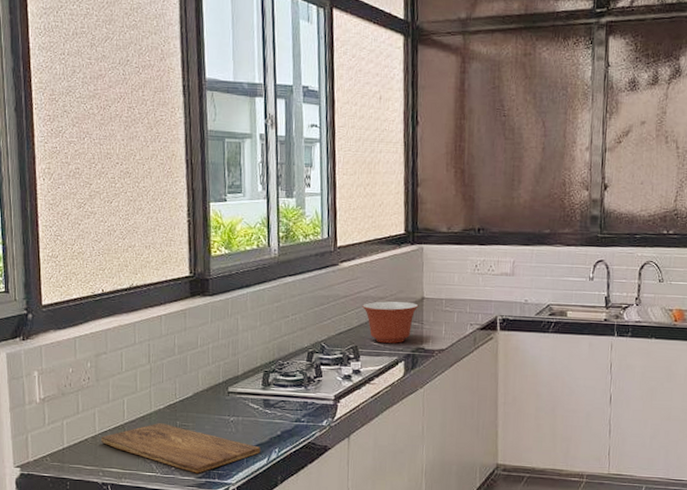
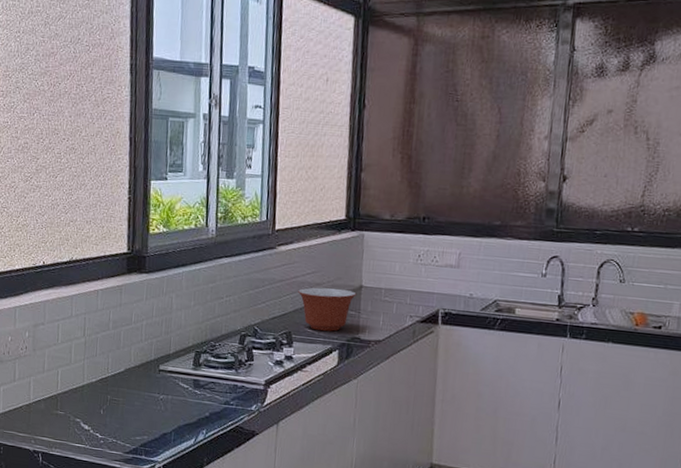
cutting board: present [101,423,261,474] -> none [35,396,189,449]

